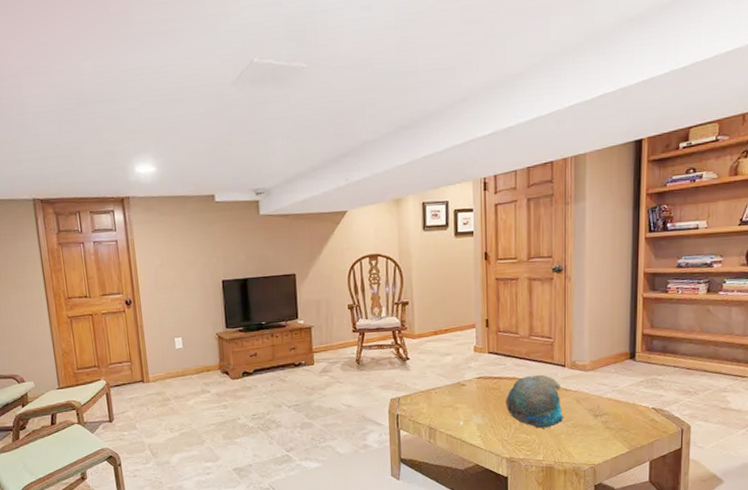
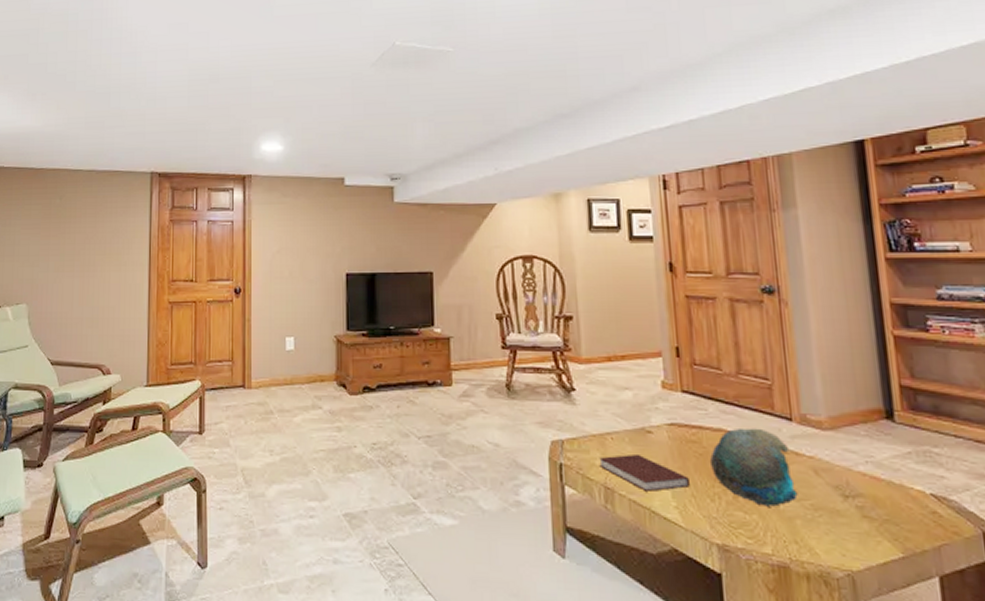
notebook: none [426,401,490,427] -> present [599,453,690,491]

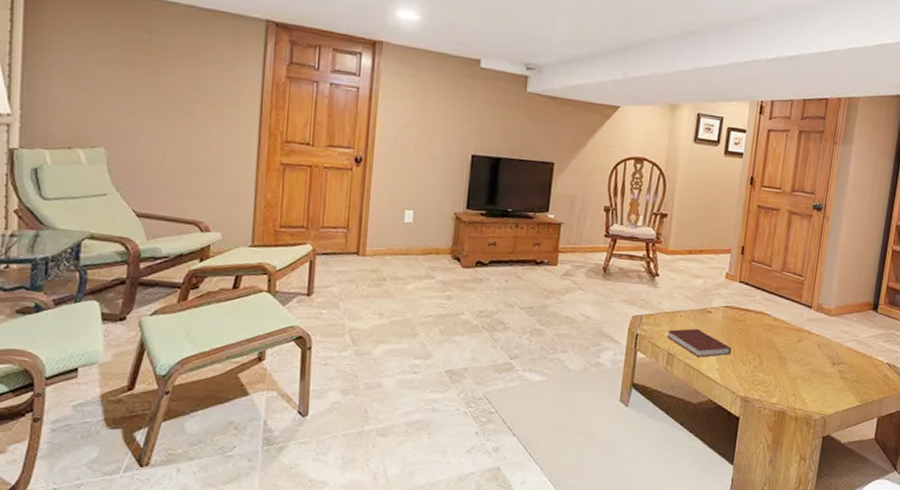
decorative bowl: present [709,428,798,507] -> none [748,312,805,370]

